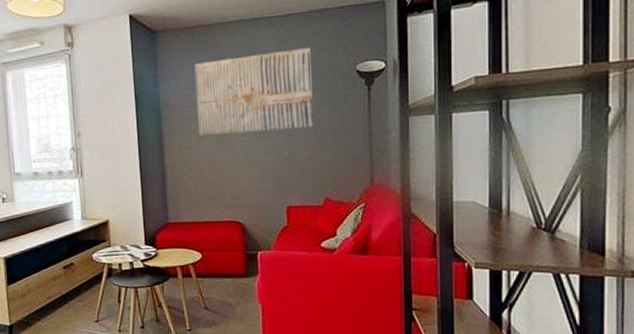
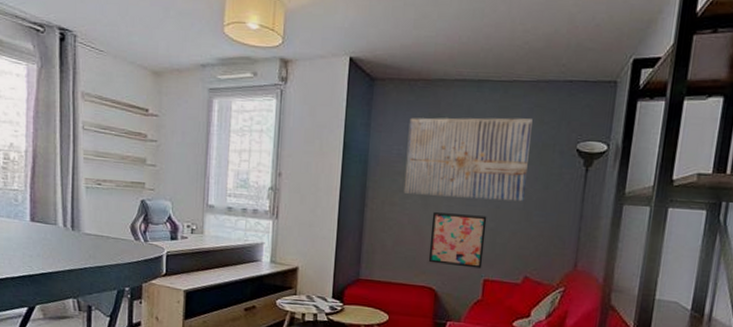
wall art: none [229,146,284,198] -> present [428,212,487,269]

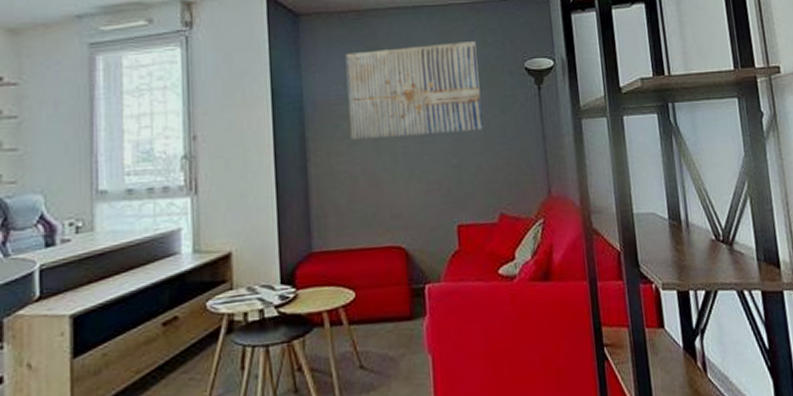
wall art: present [428,212,487,269] -> none [387,152,453,217]

